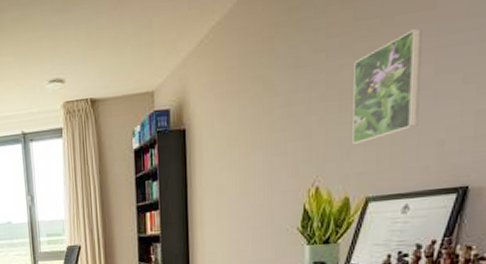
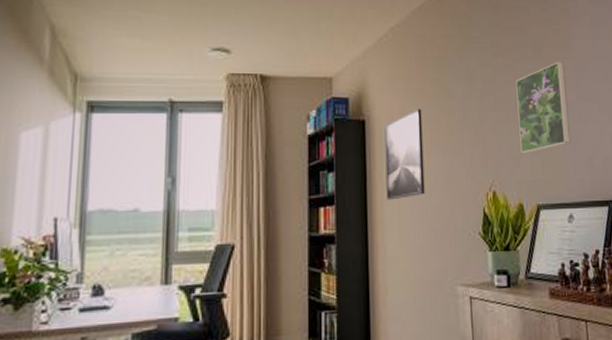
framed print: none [204,110,244,203] -> present [384,108,425,201]

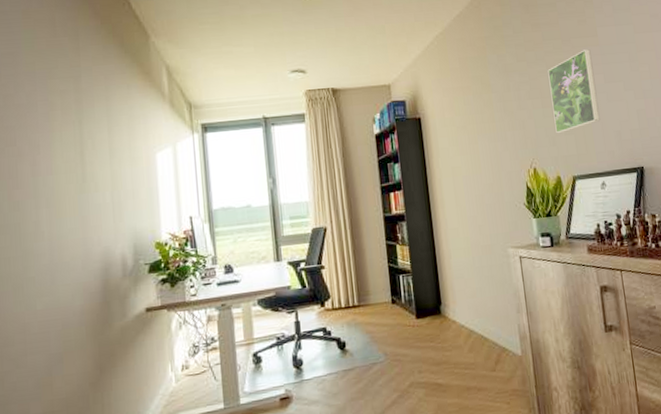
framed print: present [384,108,425,201] -> none [437,103,476,183]

